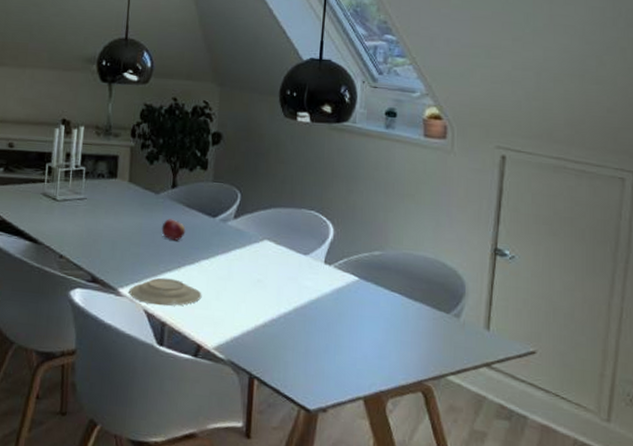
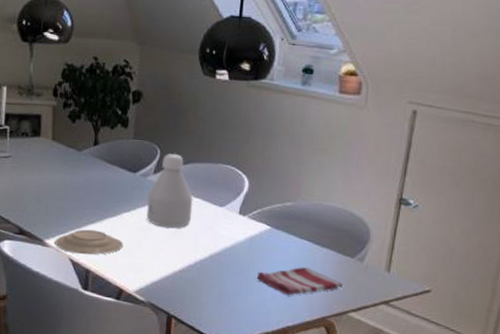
fruit: present [161,219,186,241] -> none [84,174,108,195]
bottle: none [226,197,276,278] -> present [146,153,193,228]
dish towel: none [345,322,439,355] -> present [256,266,343,295]

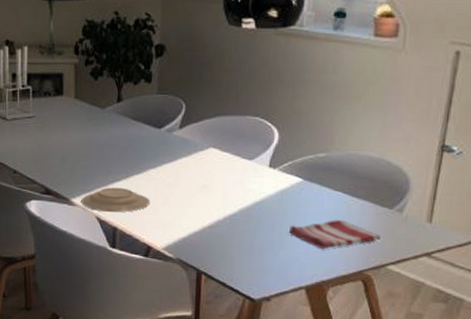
bottle: present [146,153,193,228] -> none [173,107,221,183]

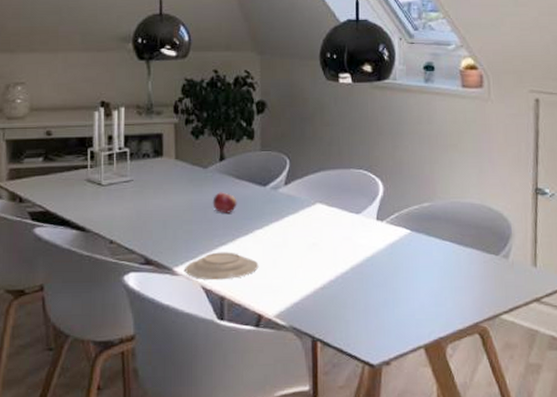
fruit: none [109,132,132,152] -> present [212,192,237,213]
dish towel: present [288,219,380,249] -> none [401,269,491,302]

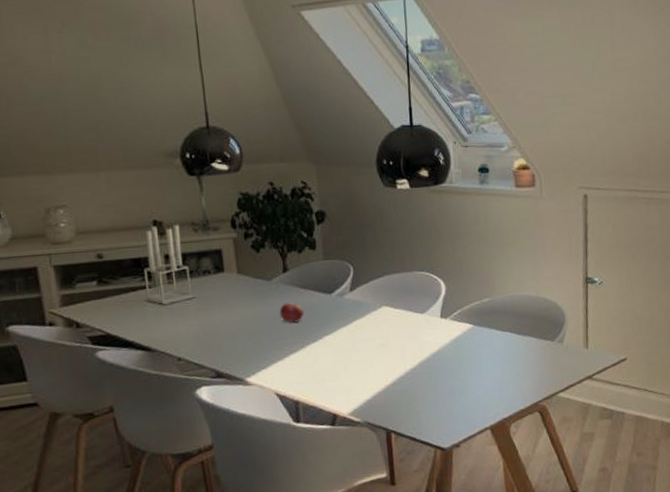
plate: present [185,252,259,280] -> none [257,358,330,387]

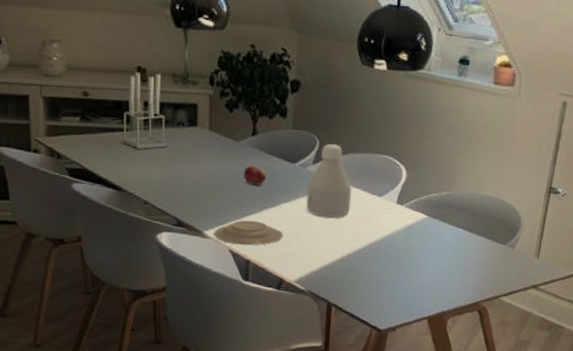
plate: none [257,358,330,387] -> present [214,220,284,246]
bottle: none [347,268,395,344] -> present [306,143,352,218]

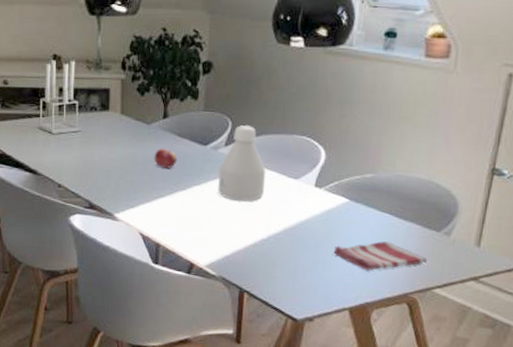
plate: present [214,220,284,246] -> none [125,203,194,229]
dish towel: none [413,254,495,281] -> present [333,241,427,270]

